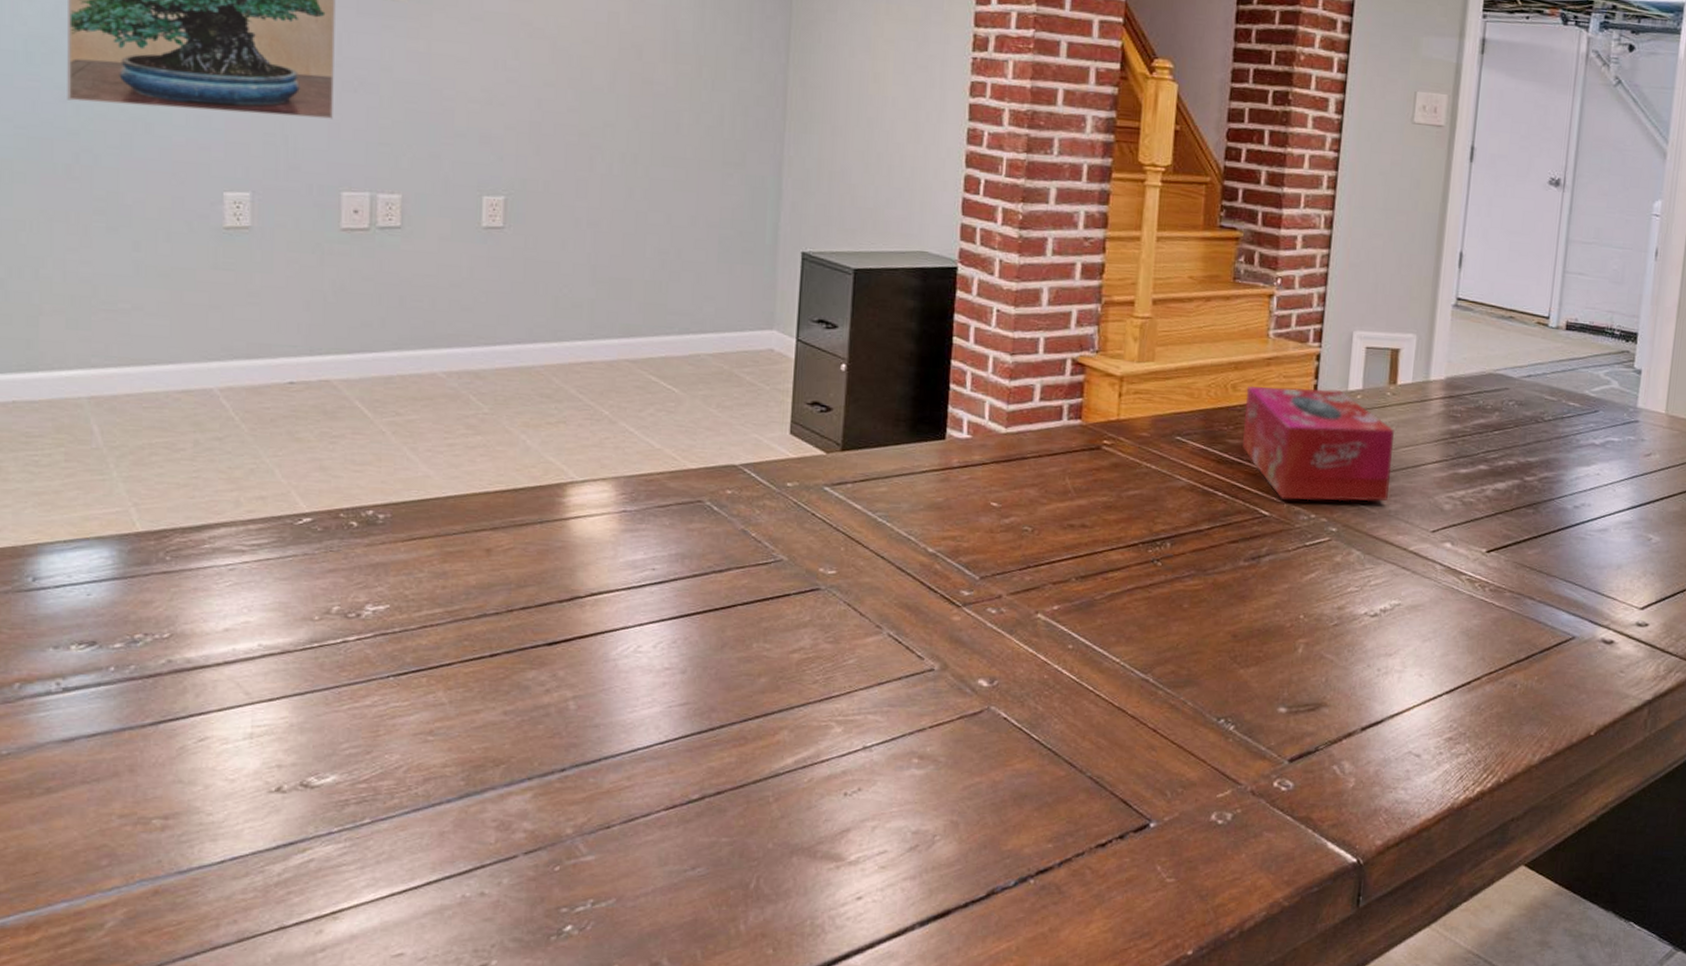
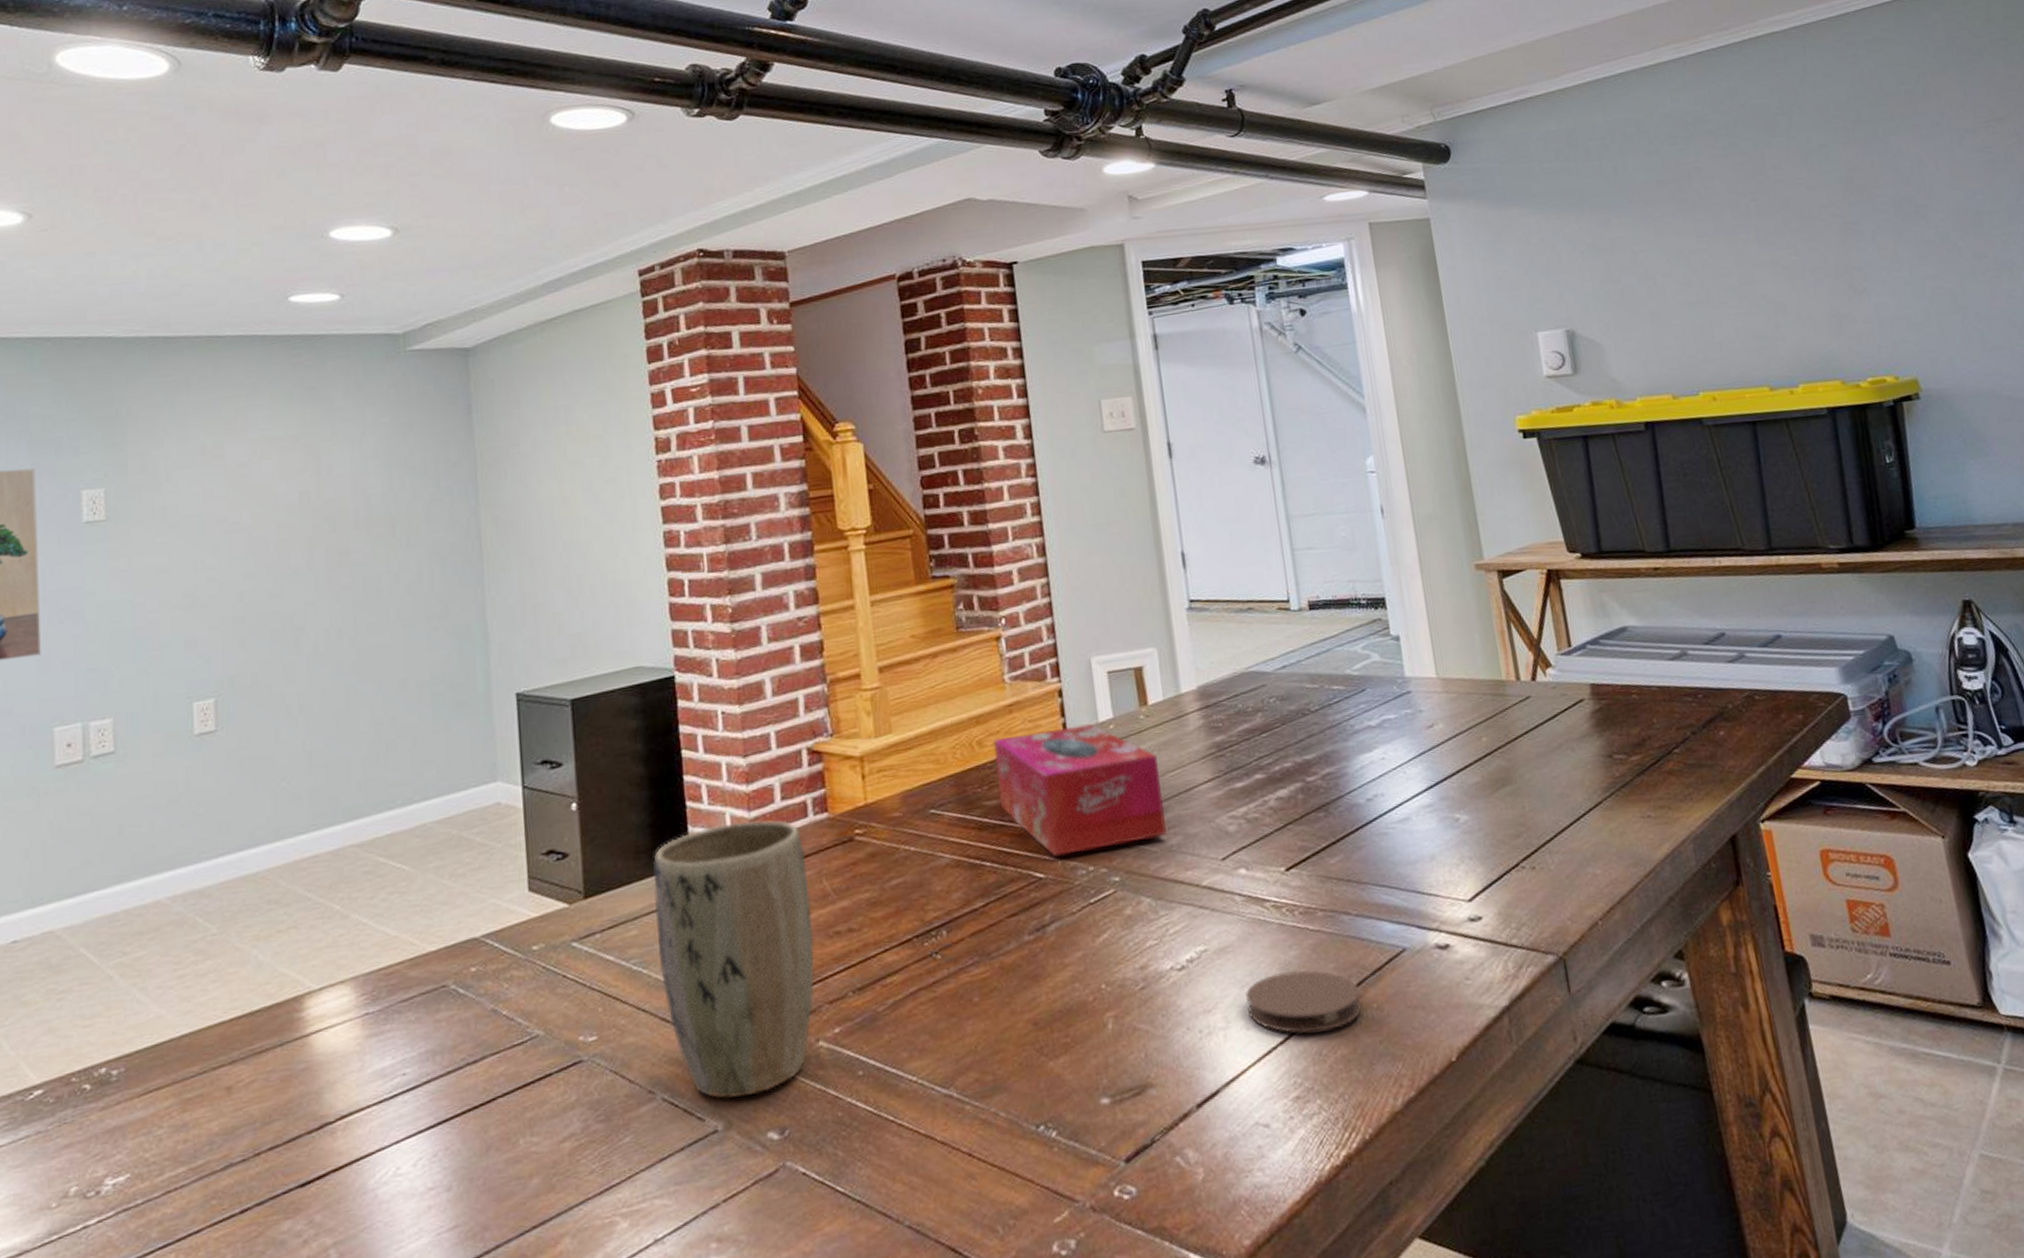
plant pot: none [903,411,1054,646] -> present [653,819,814,1099]
coaster: none [1424,635,1526,690] -> present [1245,970,1362,1034]

